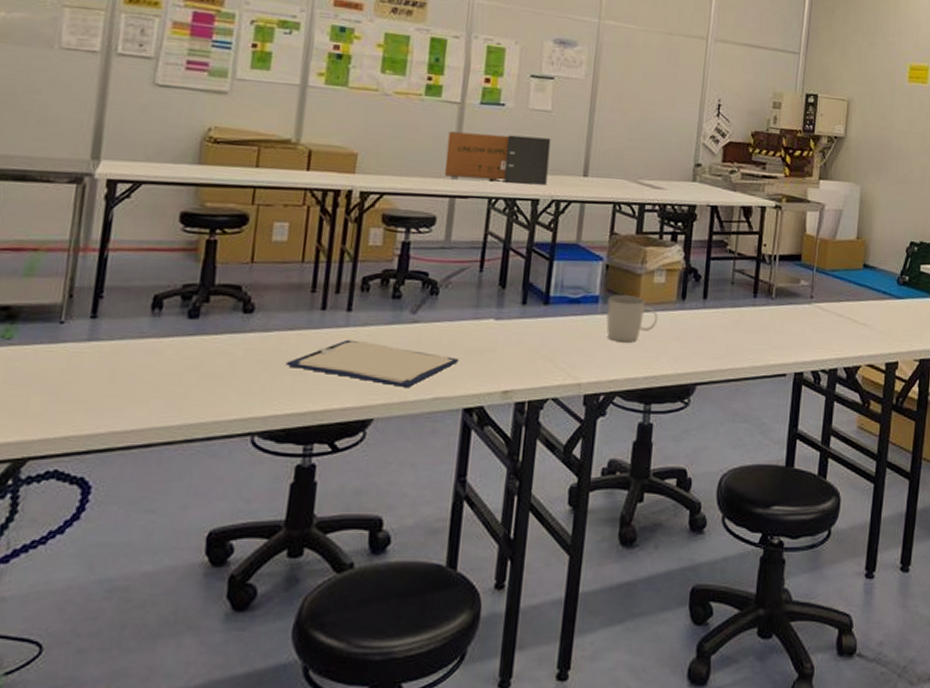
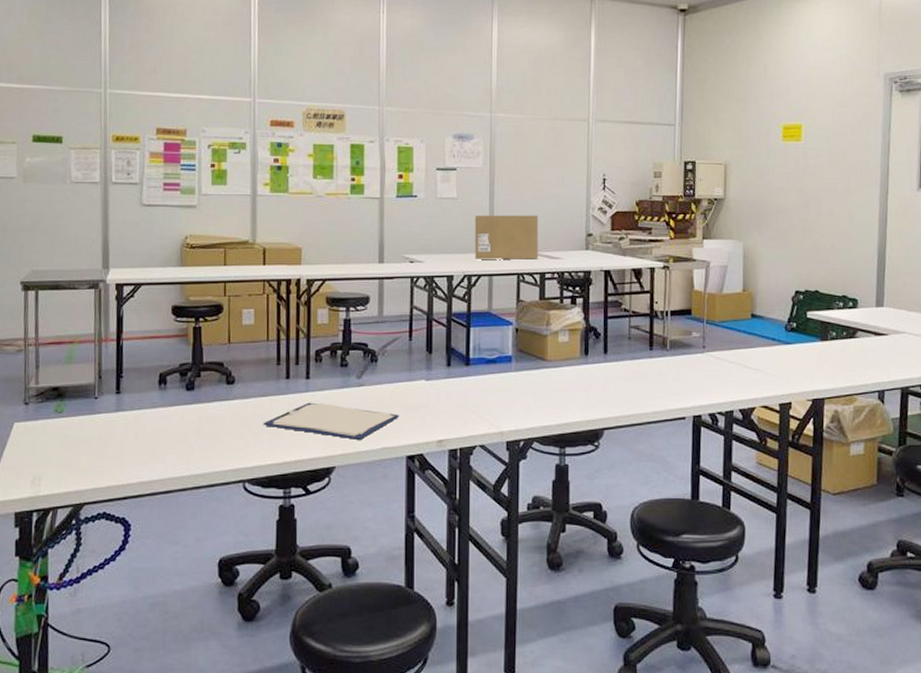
box: present [444,131,509,181] -> none [372,223,424,261]
binder: present [504,135,551,185] -> none [421,222,459,263]
box: none [566,132,642,188] -> present [475,215,538,259]
mug: present [606,295,658,343] -> none [520,354,565,395]

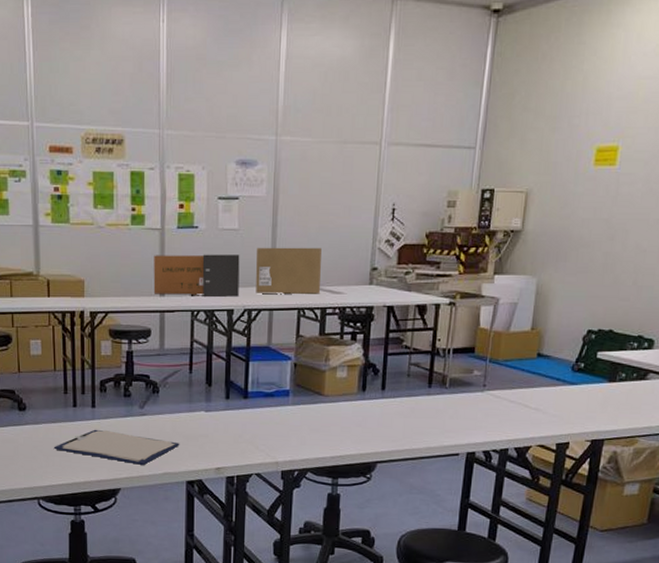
box: none [372,223,424,261] -> present [153,255,205,295]
binder: none [421,222,459,263] -> present [202,254,240,297]

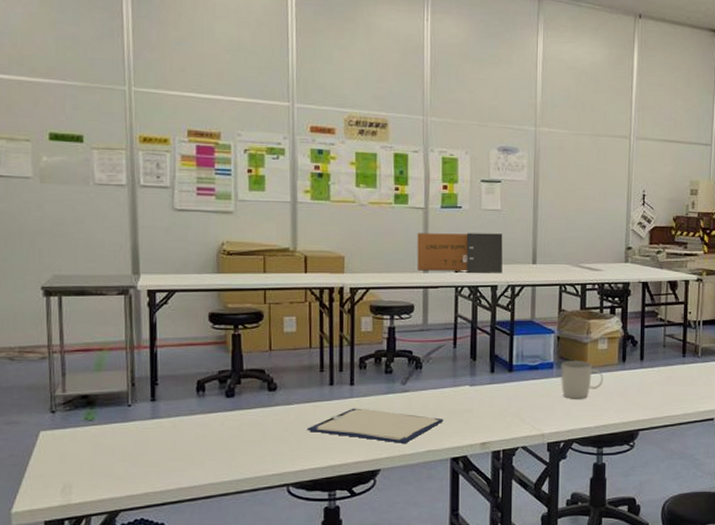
box: present [256,247,322,294] -> none [519,227,580,271]
mug: none [296,389,342,428] -> present [561,361,604,399]

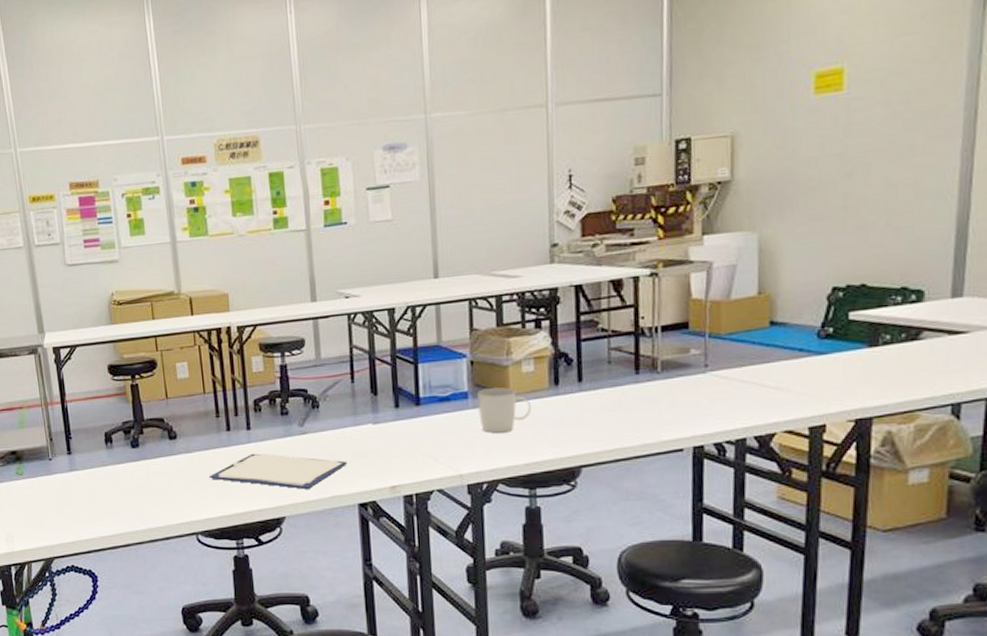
box: present [417,233,468,271] -> none [301,253,360,300]
binder: present [466,233,503,273] -> none [354,247,399,297]

